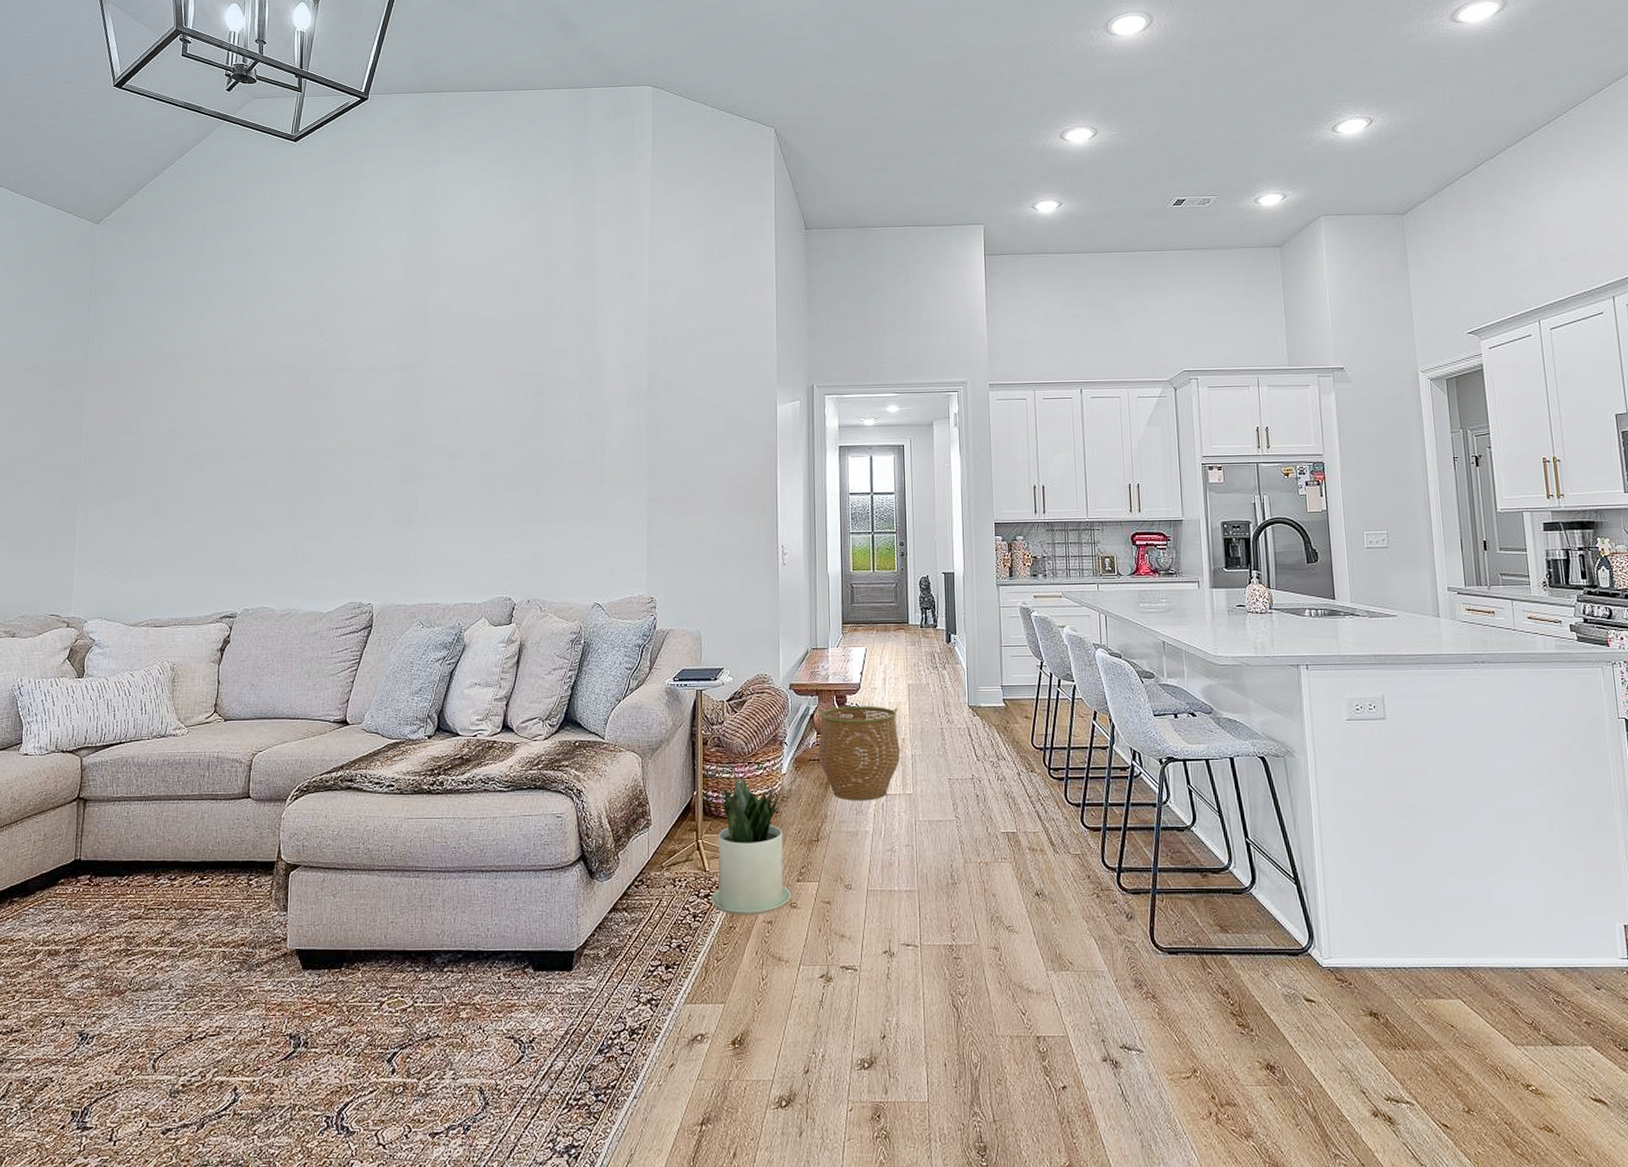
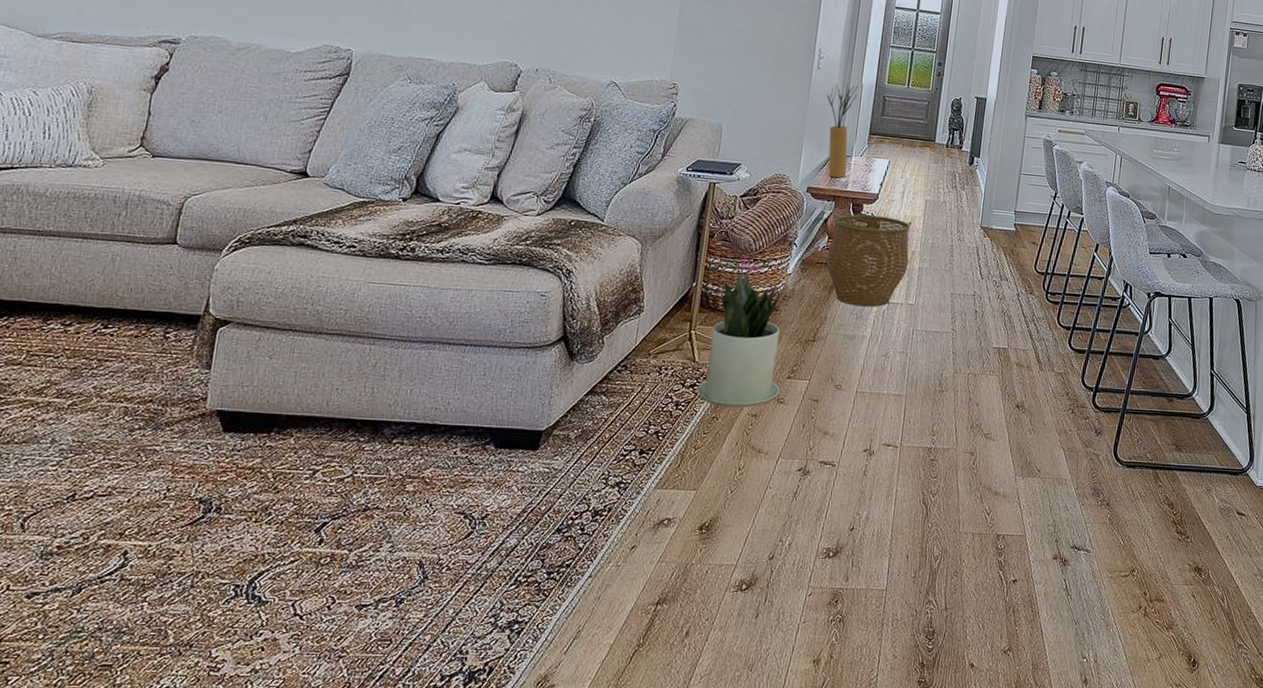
vase: none [796,575,826,672] -> present [827,83,858,179]

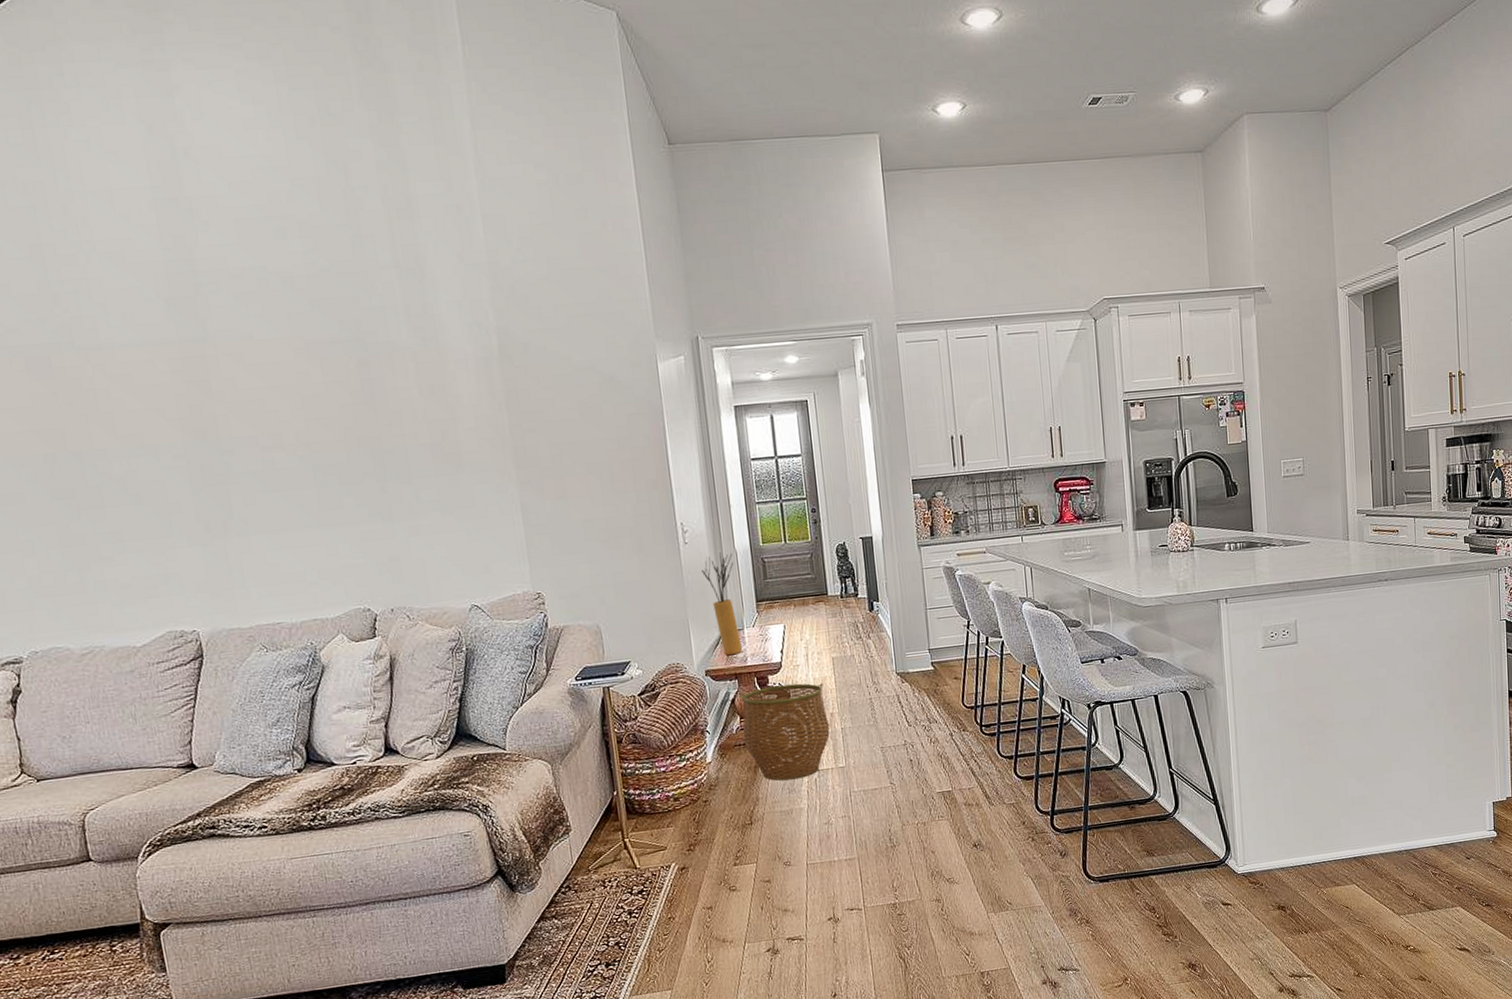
planter: present [696,272,787,408] -> none [642,770,730,907]

